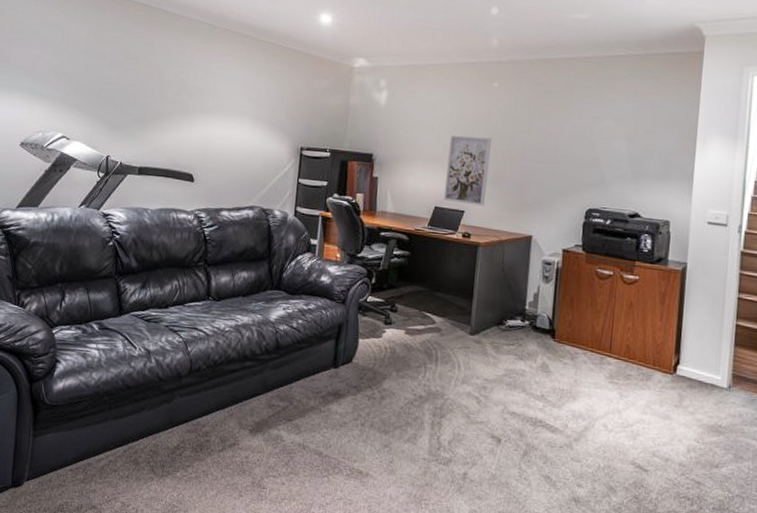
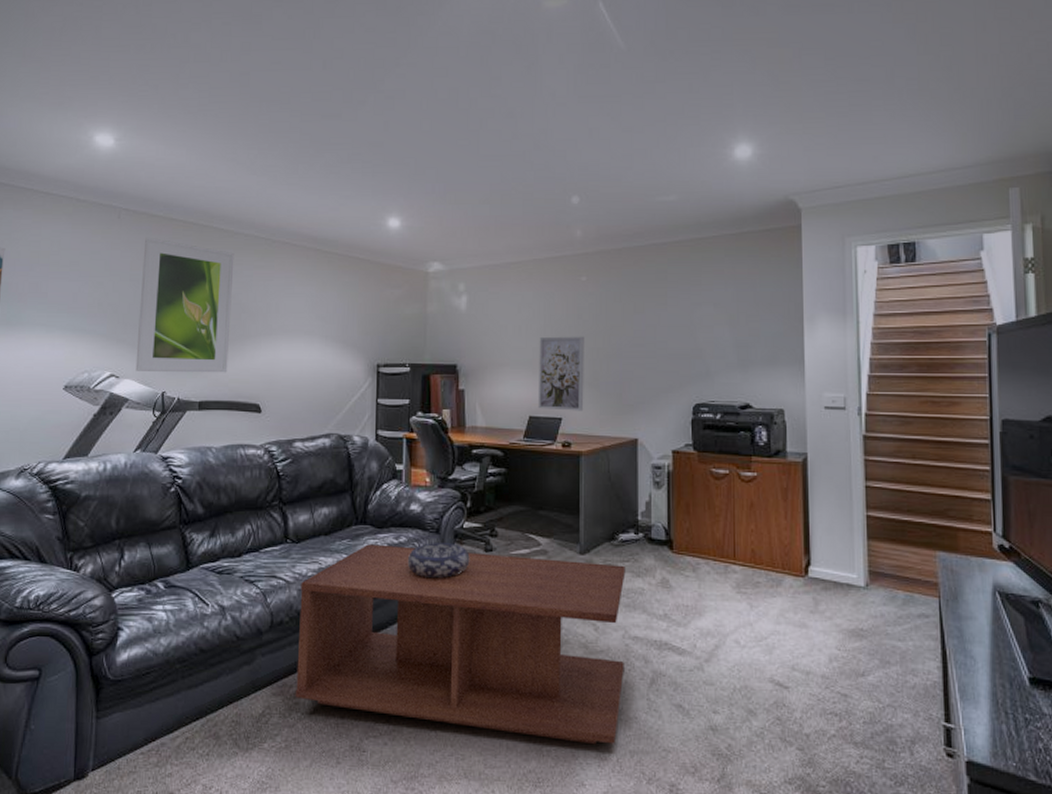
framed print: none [84,13,179,144] -> present [135,237,235,373]
coffee table: none [206,308,510,505] -> present [295,544,626,745]
decorative bowl: none [314,312,371,344] -> present [407,543,470,578]

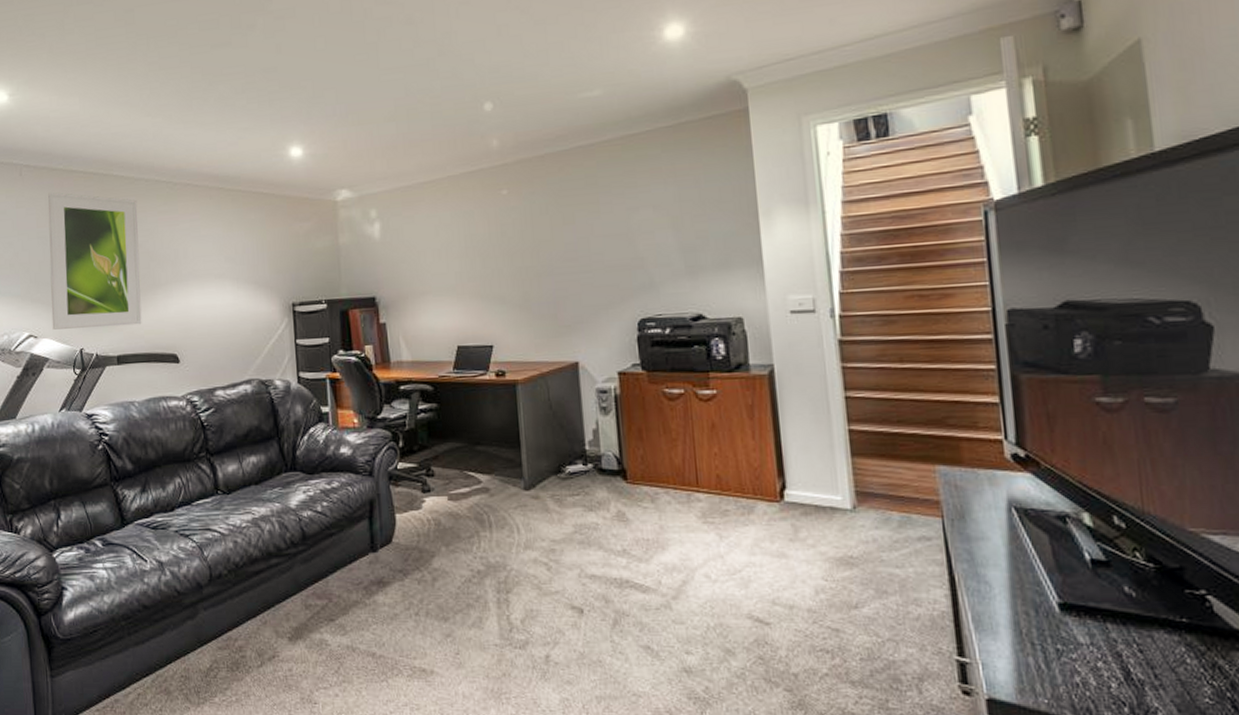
coffee table: present [295,544,626,745] -> none [236,491,584,691]
decorative bowl: present [407,543,470,578] -> none [342,486,408,523]
wall art: present [537,336,584,411] -> none [461,255,516,338]

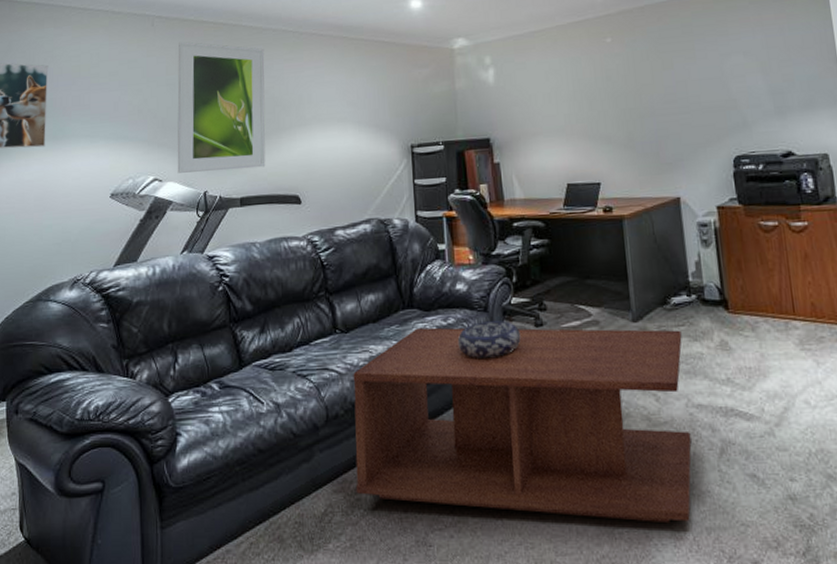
coffee table: none [236,491,584,691] -> present [353,327,692,524]
decorative bowl: none [342,486,408,523] -> present [457,321,521,358]

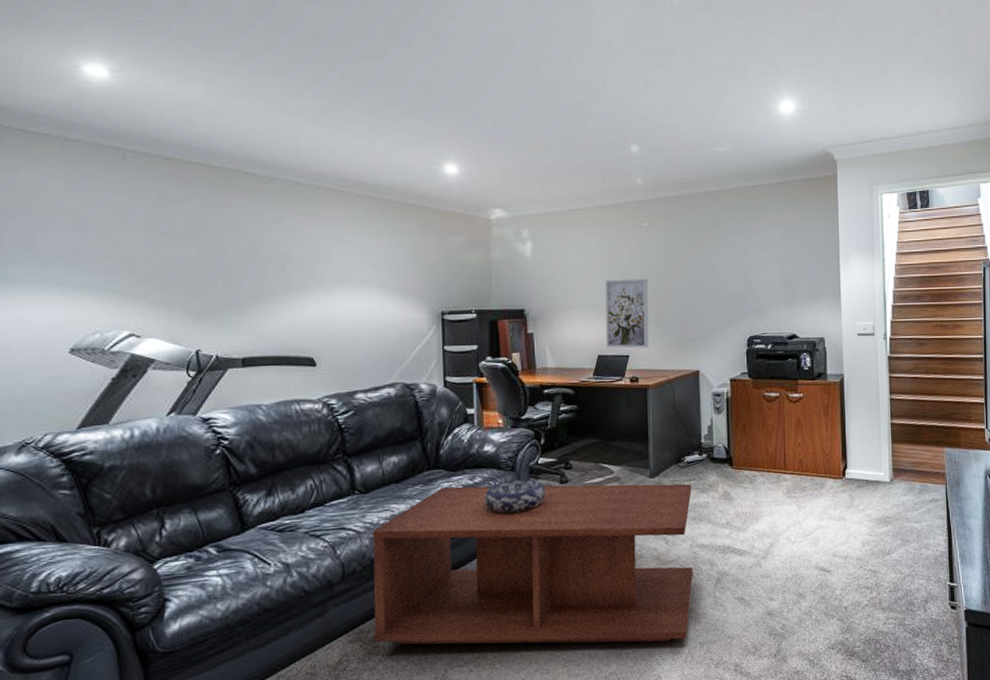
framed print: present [177,41,266,173] -> none [159,182,274,329]
wall art: none [570,98,622,176] -> present [605,278,649,349]

